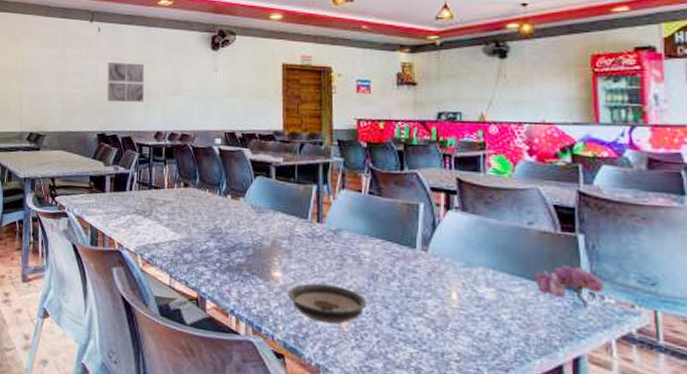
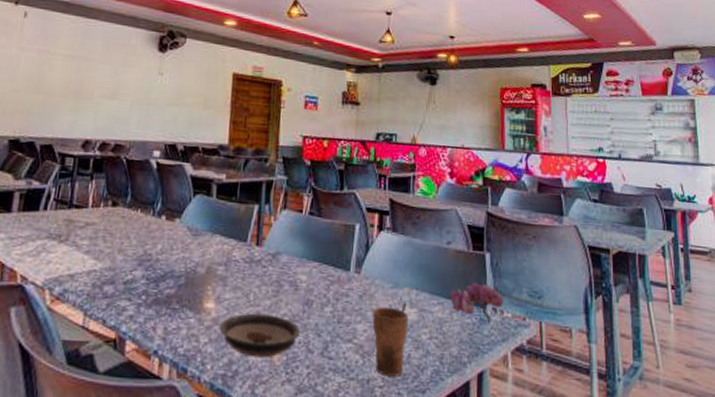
wall art: present [107,63,145,103] -> none [26,55,78,105]
cup: none [444,281,486,353] -> present [372,302,409,377]

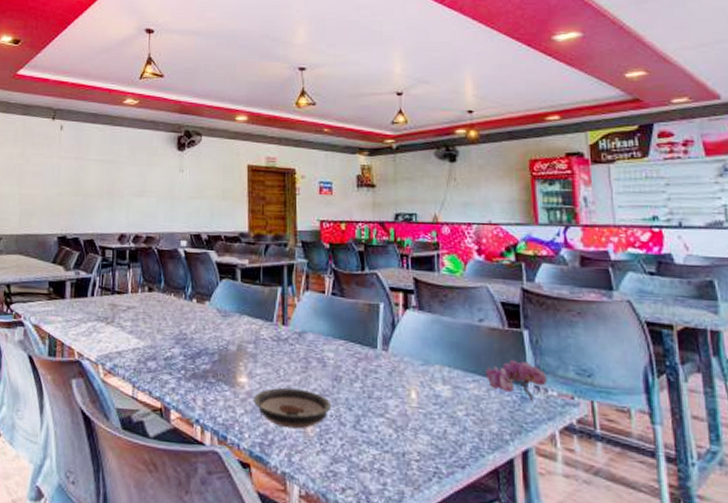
cup: present [372,302,409,377] -> none [404,379,443,452]

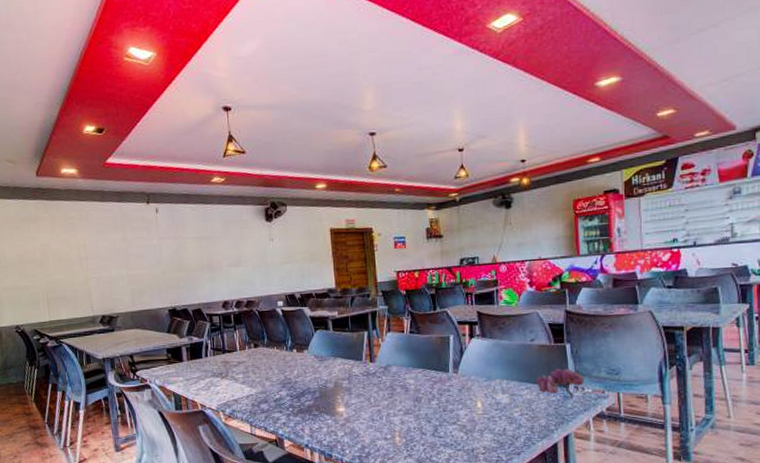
saucer: present [253,387,332,429] -> none [351,410,415,442]

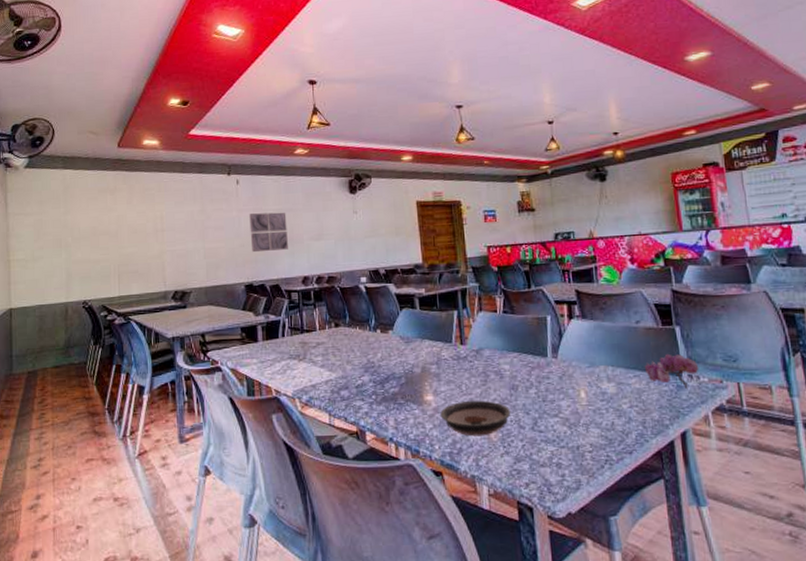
wall art: none [169,240,208,279] -> present [249,212,288,253]
saucer: none [351,410,415,442] -> present [440,400,511,437]

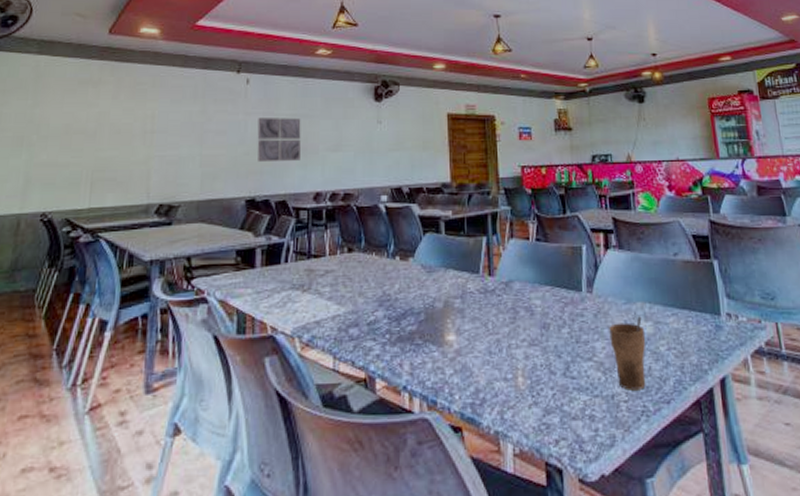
saucer: present [440,400,511,437] -> none [463,340,542,384]
cup: none [573,378,609,443] -> present [609,316,646,391]
flower: present [644,353,699,390] -> none [682,289,738,330]

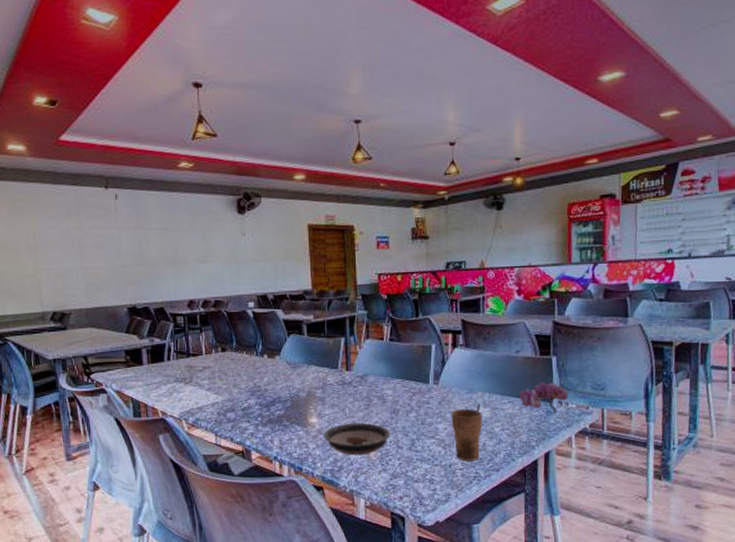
wall art: present [257,118,301,163] -> none [130,231,173,274]
saucer: none [463,340,542,384] -> present [324,422,391,456]
flower: none [682,289,738,330] -> present [519,381,569,415]

